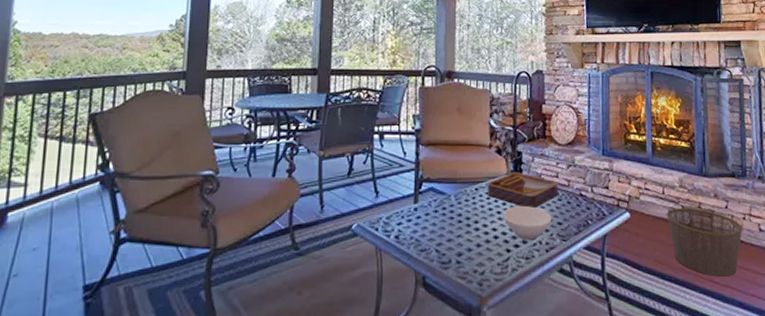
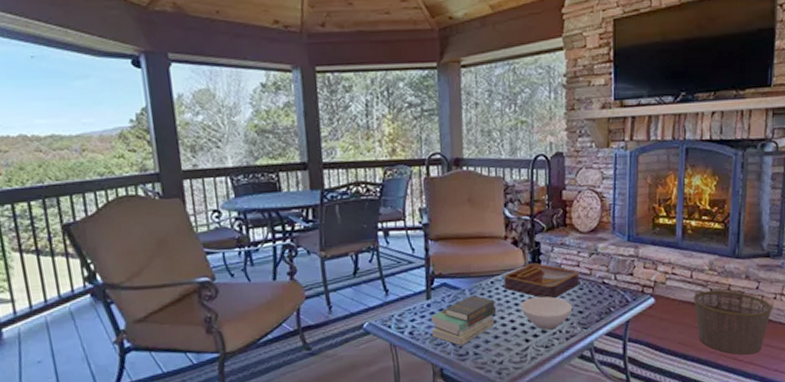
books: none [416,201,479,252] -> present [430,295,496,345]

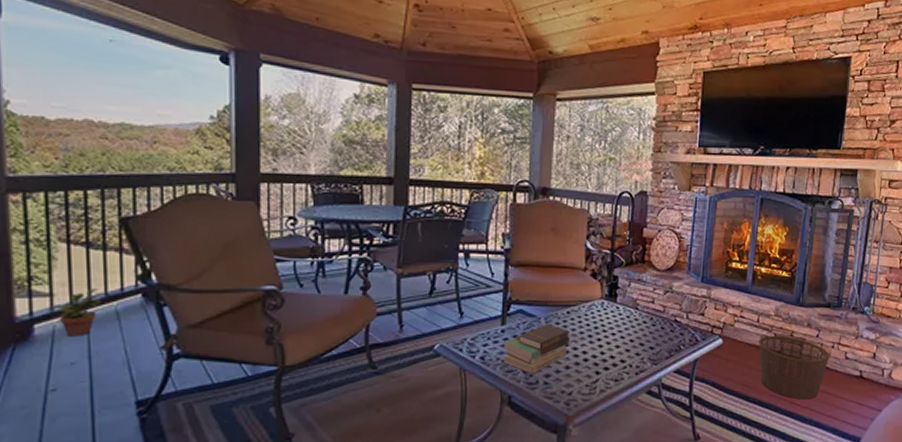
potted plant: none [11,292,58,338] -> present [47,289,105,337]
decorative tray: present [504,263,580,299] -> none [580,296,654,333]
bowl: present [521,296,573,330] -> none [594,329,645,363]

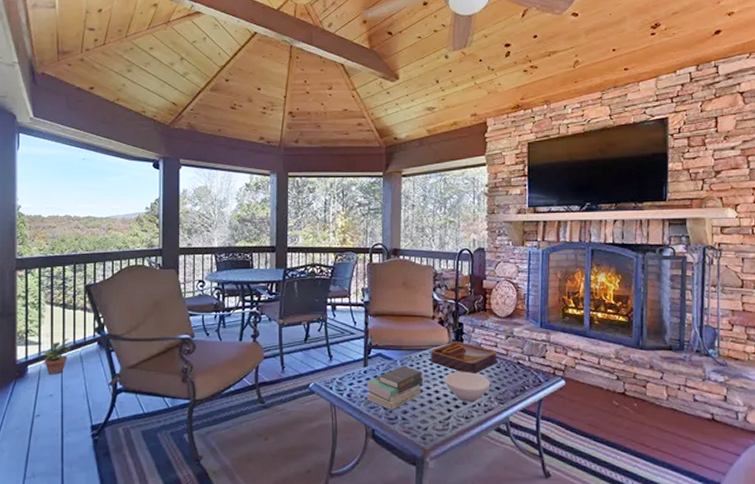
decorative tray: none [580,296,654,333] -> present [431,341,498,374]
bowl: none [594,329,645,363] -> present [445,371,491,402]
basket: present [758,334,830,400] -> none [601,376,677,441]

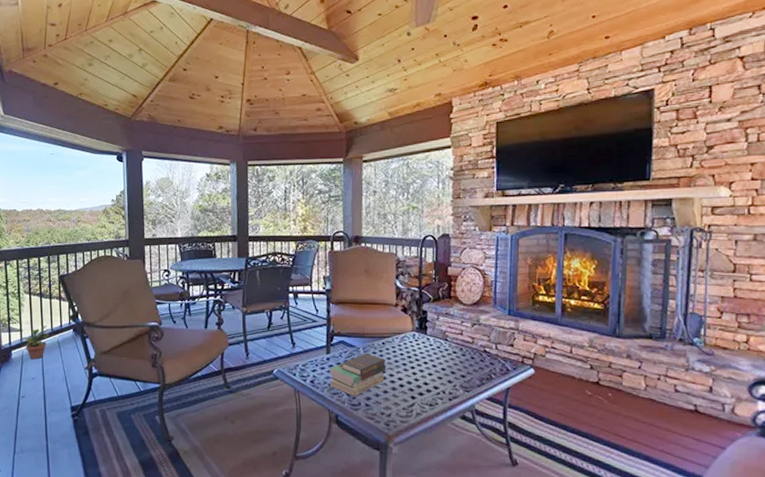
decorative tray: present [431,341,498,374] -> none [394,329,463,362]
bowl: present [445,371,491,402] -> none [408,359,456,389]

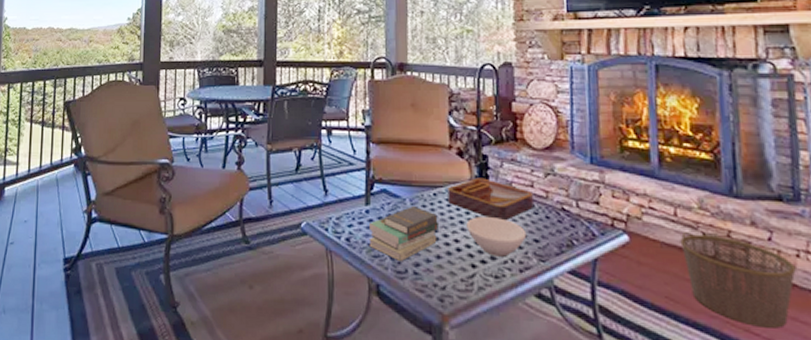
potted plant: present [19,326,51,360] -> none [14,159,50,199]
decorative tray: none [394,329,463,362] -> present [447,178,534,221]
bowl: none [408,359,456,389] -> present [466,216,527,257]
basket: none [573,365,656,432] -> present [680,232,796,329]

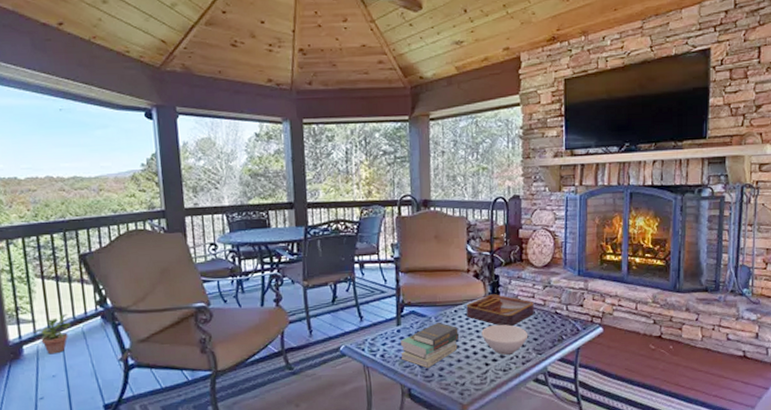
potted plant: none [14,159,50,199] -> present [32,314,73,355]
basket: present [680,232,796,329] -> none [638,321,711,381]

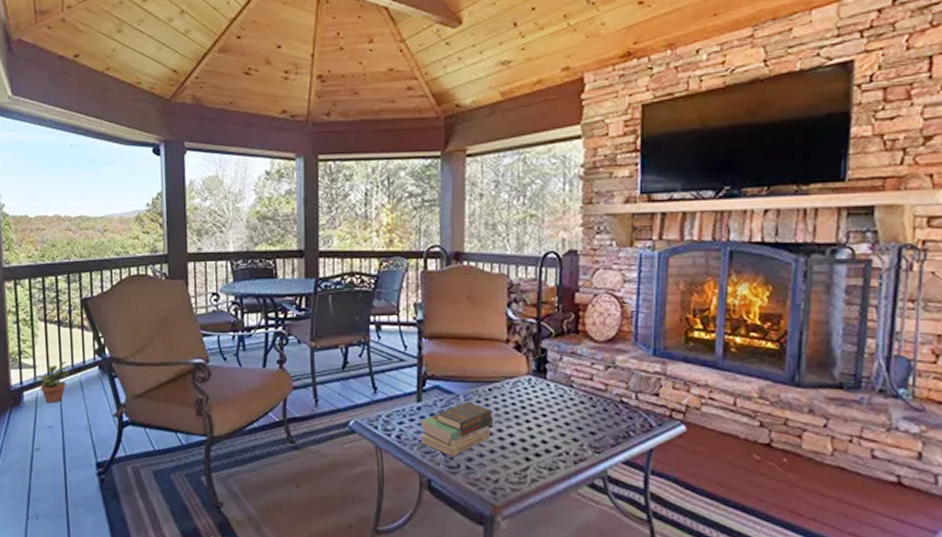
decorative tray: present [466,294,535,327] -> none [503,372,593,415]
bowl: present [481,324,528,355] -> none [522,410,583,450]

